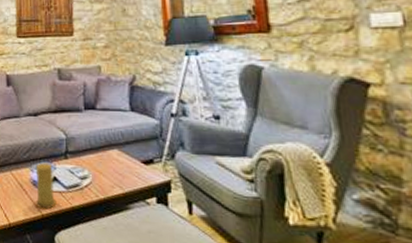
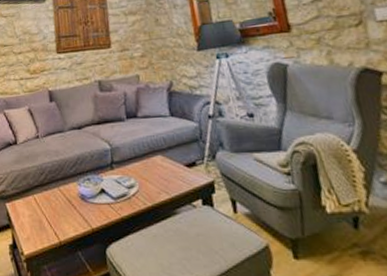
candle: present [35,162,57,210] -> none [83,175,106,223]

